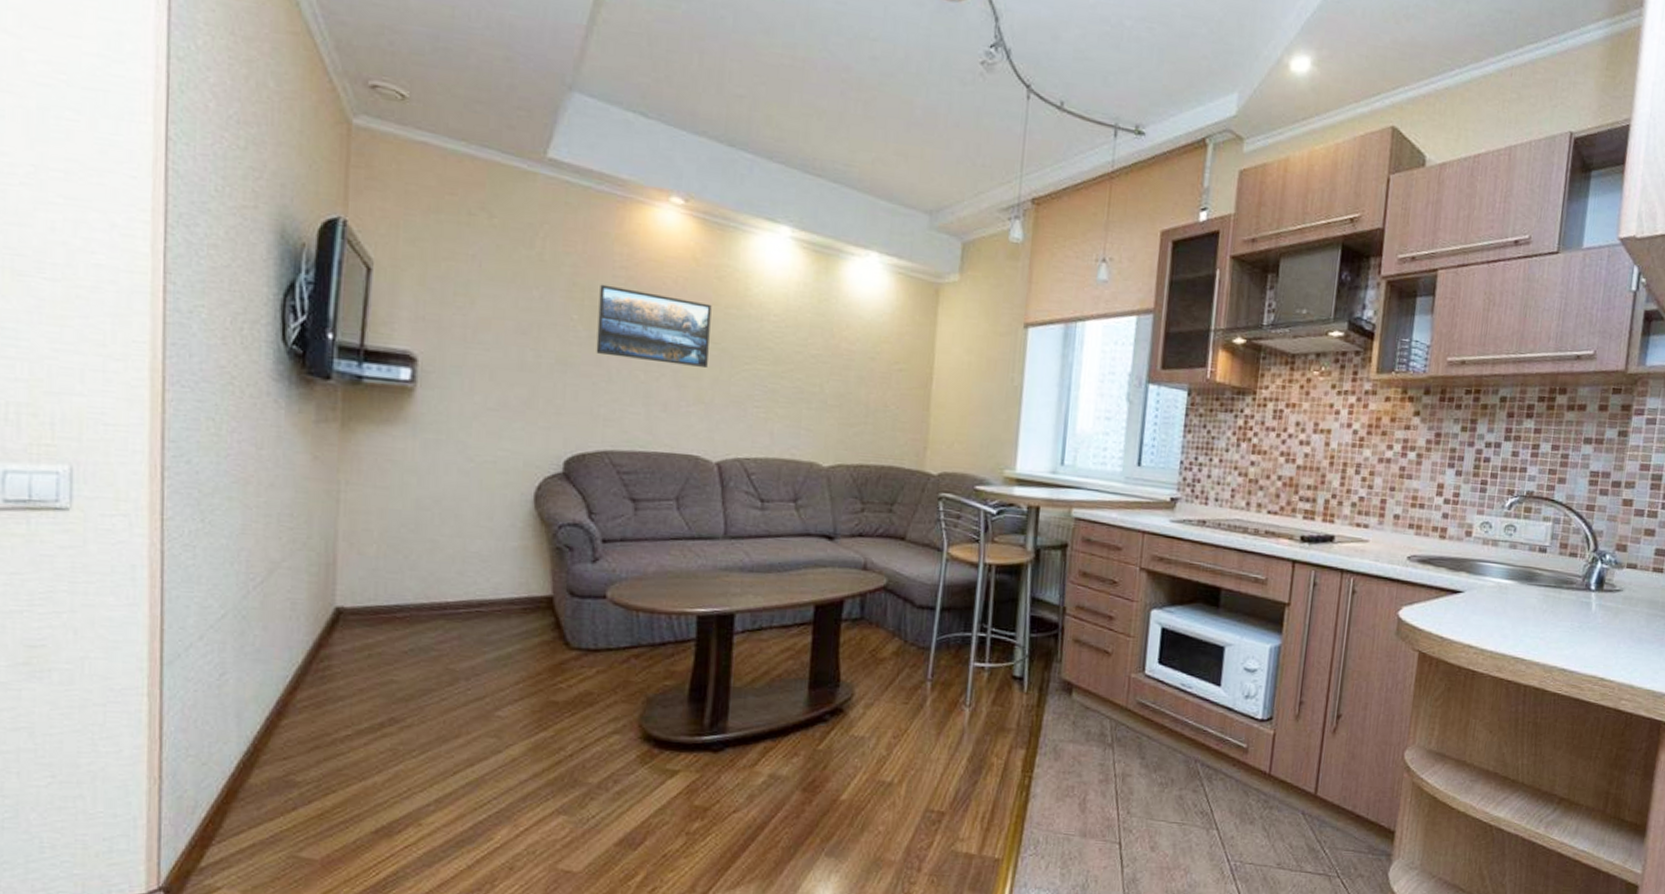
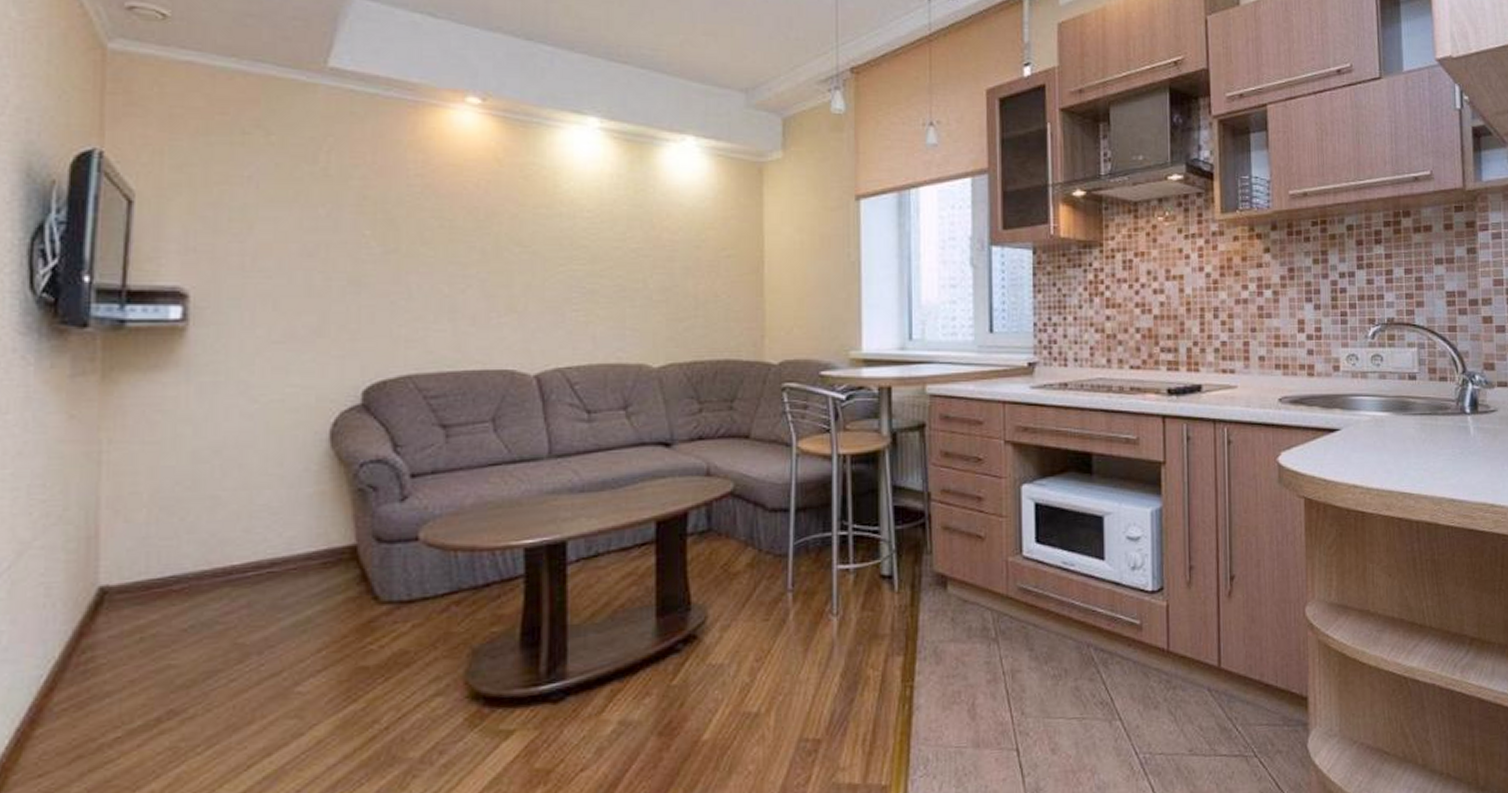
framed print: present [596,284,712,367] -> none [393,195,519,273]

